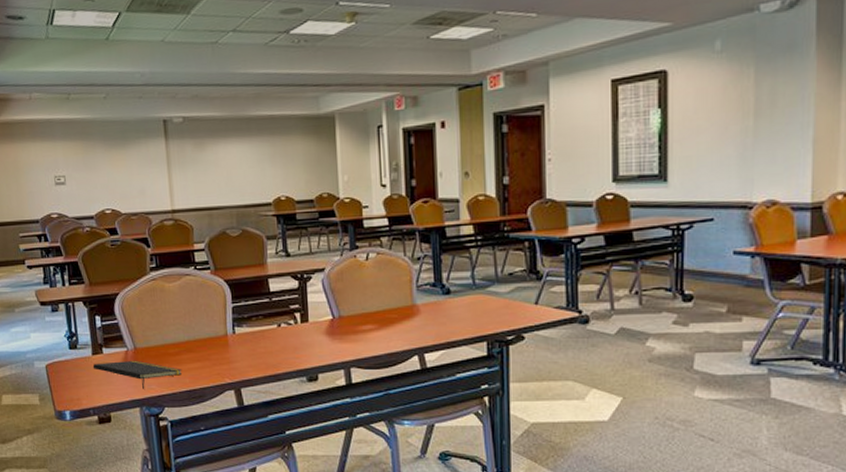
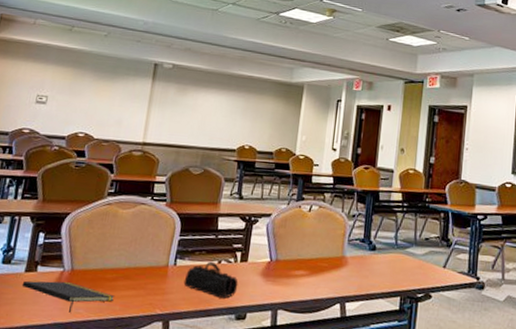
pencil case: none [246,325,304,362] -> present [183,261,238,298]

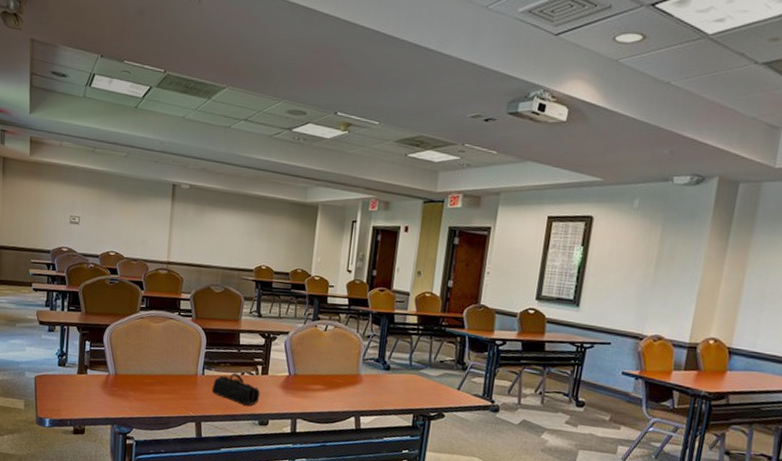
notepad: present [21,280,115,313] -> none [76,381,154,410]

